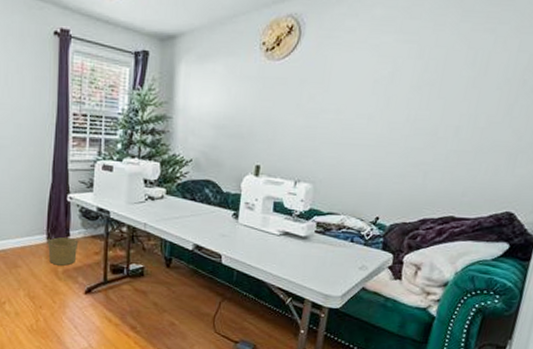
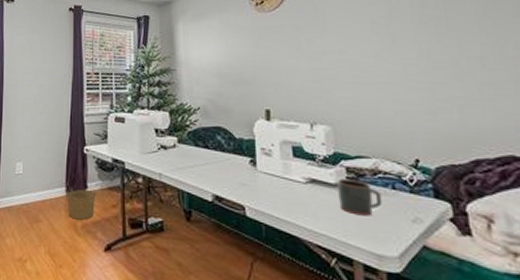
mug: none [304,232,341,264] -> present [337,178,383,216]

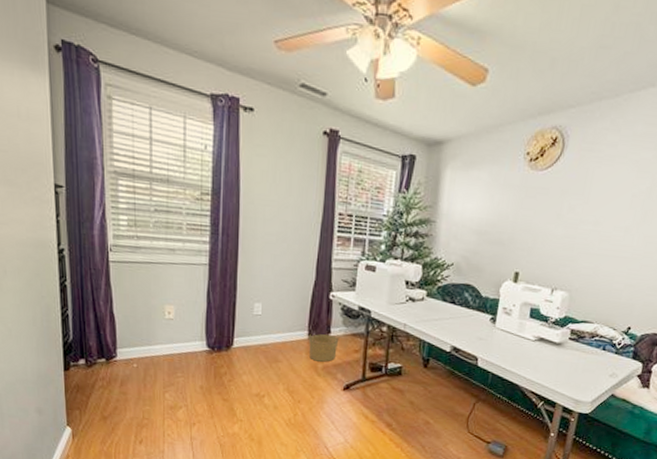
mug: present [337,178,383,216] -> none [557,338,593,370]

